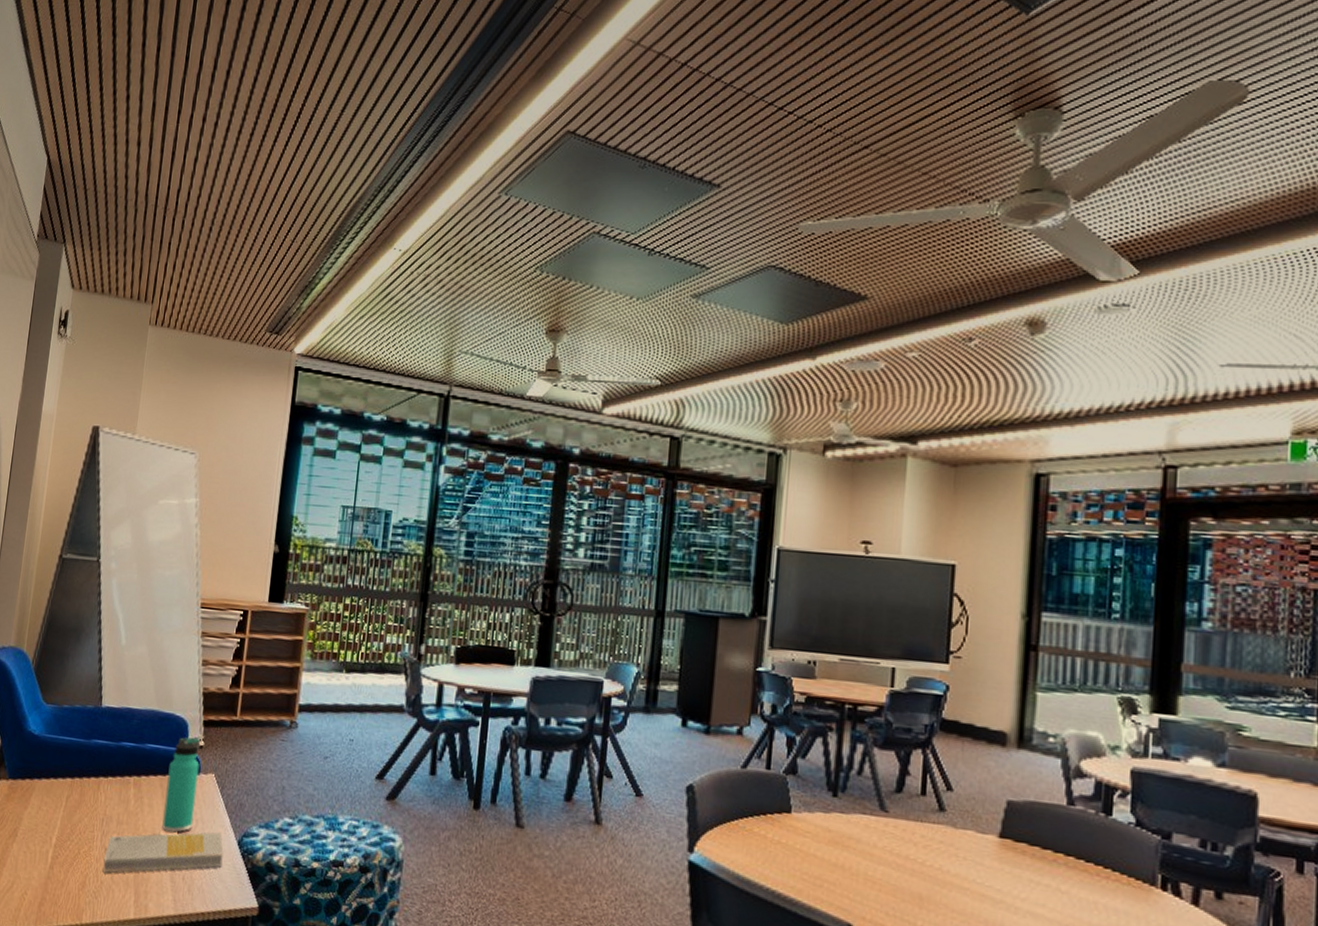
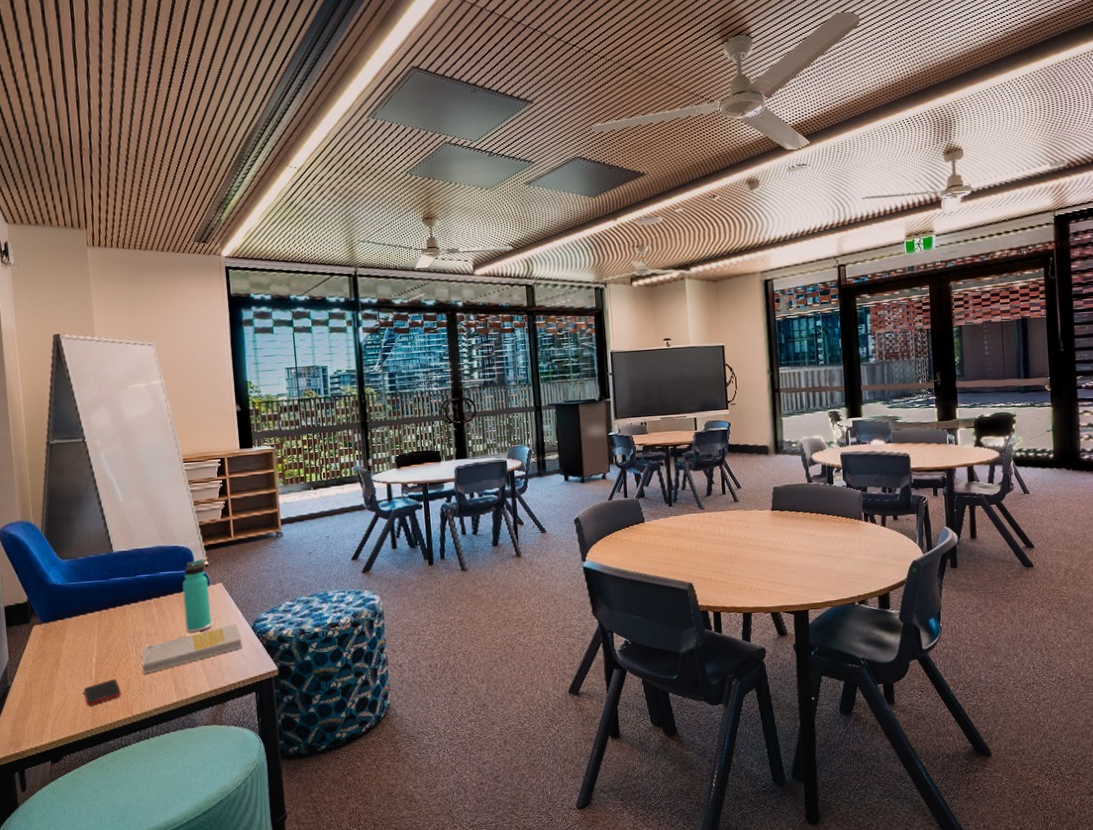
cell phone: none [34,869,75,898] -> present [83,679,121,706]

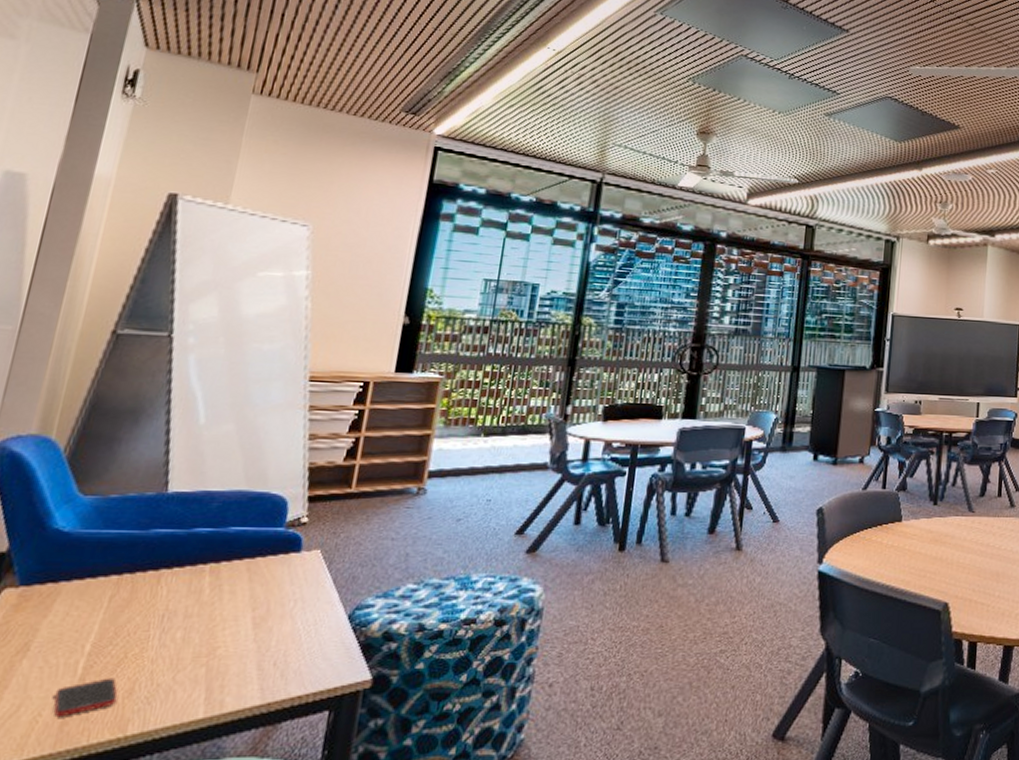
book: present [141,623,242,674] -> none [160,609,330,674]
thermos bottle: present [182,559,212,633] -> none [247,514,303,617]

